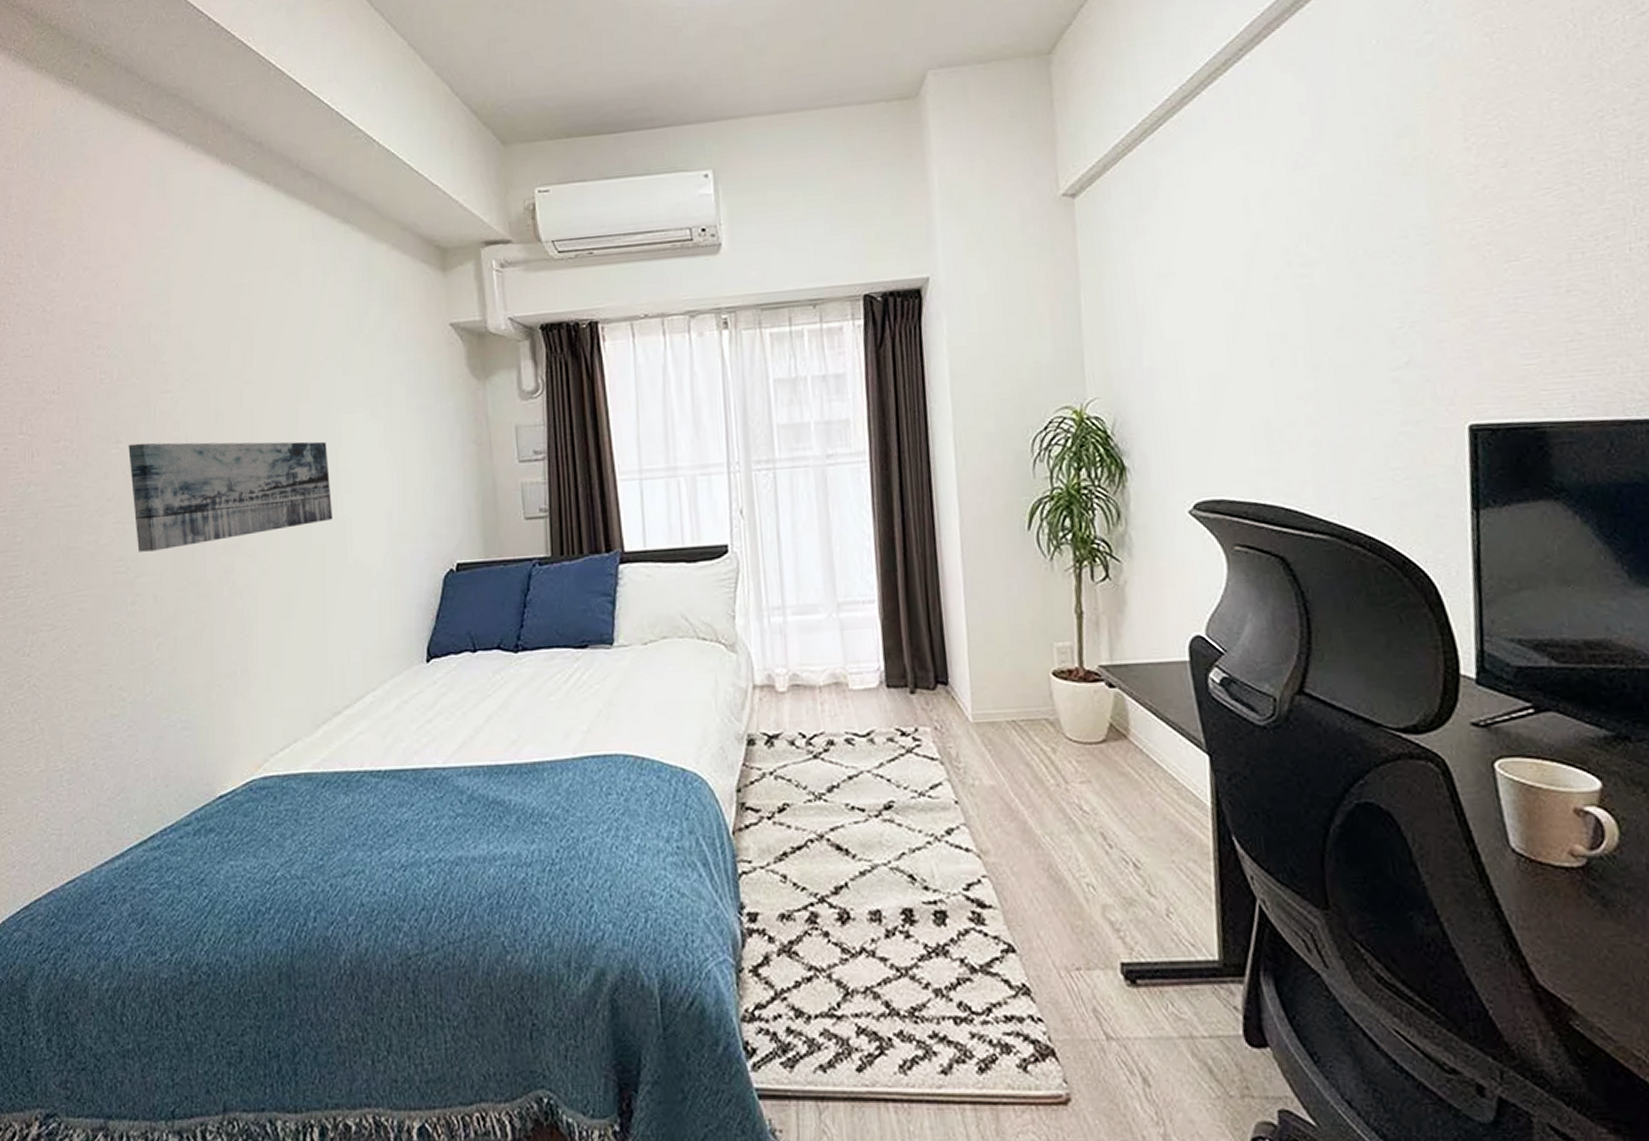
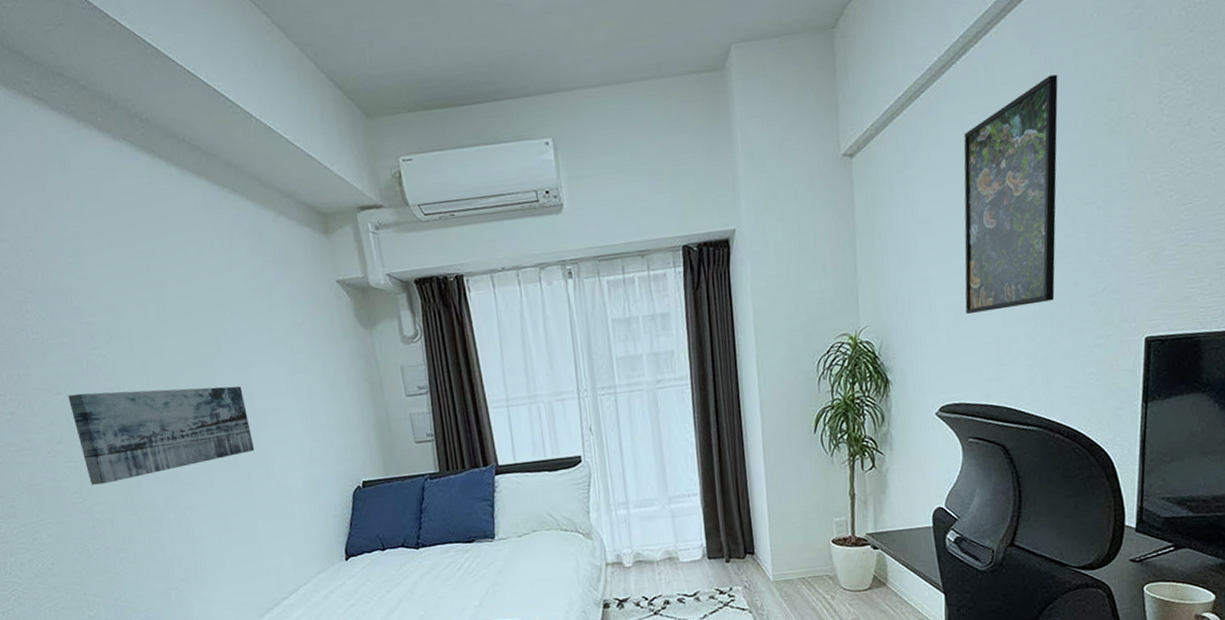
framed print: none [1214,107,1342,389] -> present [964,74,1058,315]

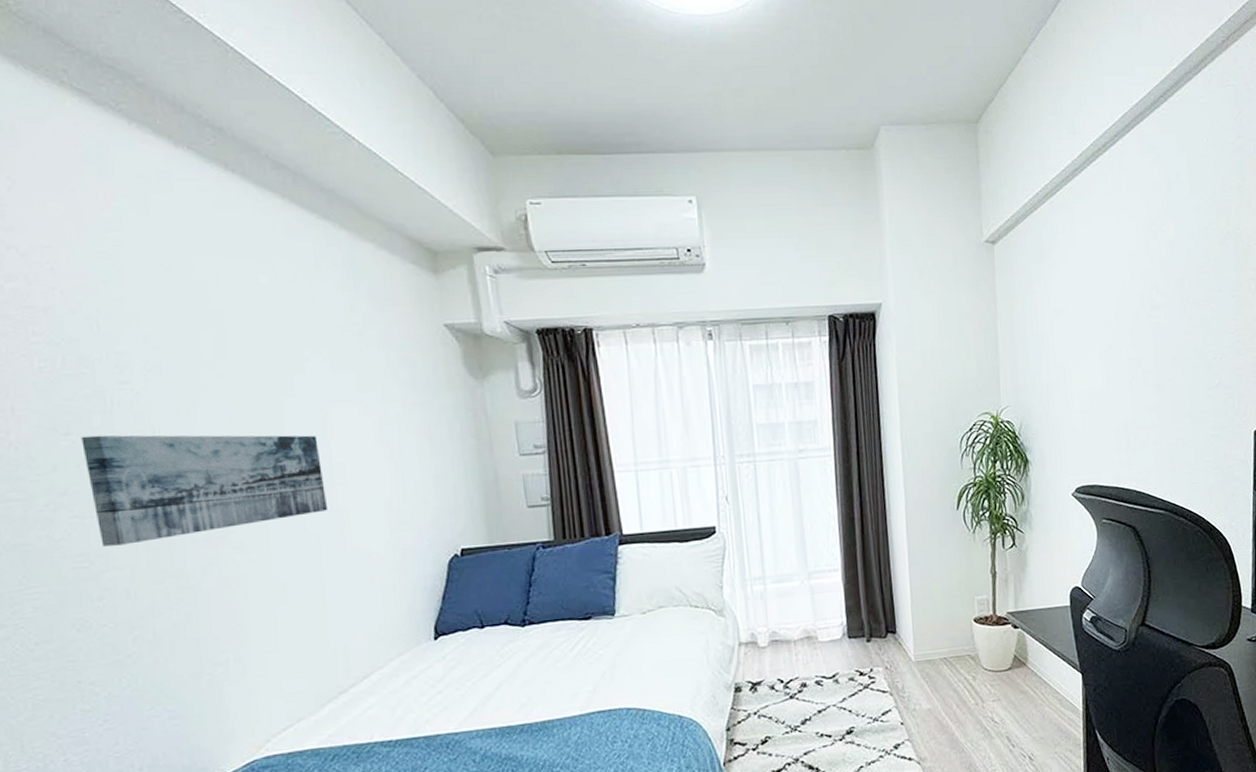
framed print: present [964,74,1058,315] -> none [1095,188,1177,401]

